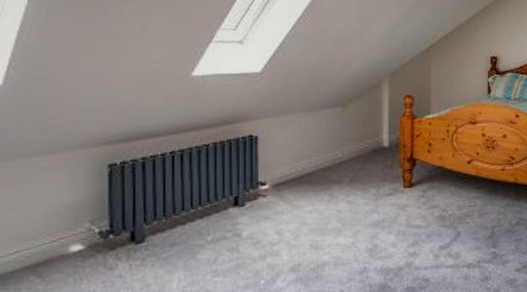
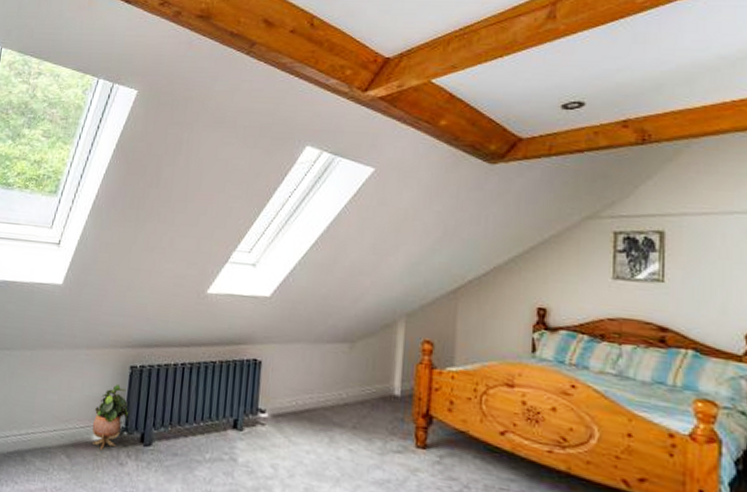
potted plant: none [67,186,113,260] -> present [92,384,130,450]

